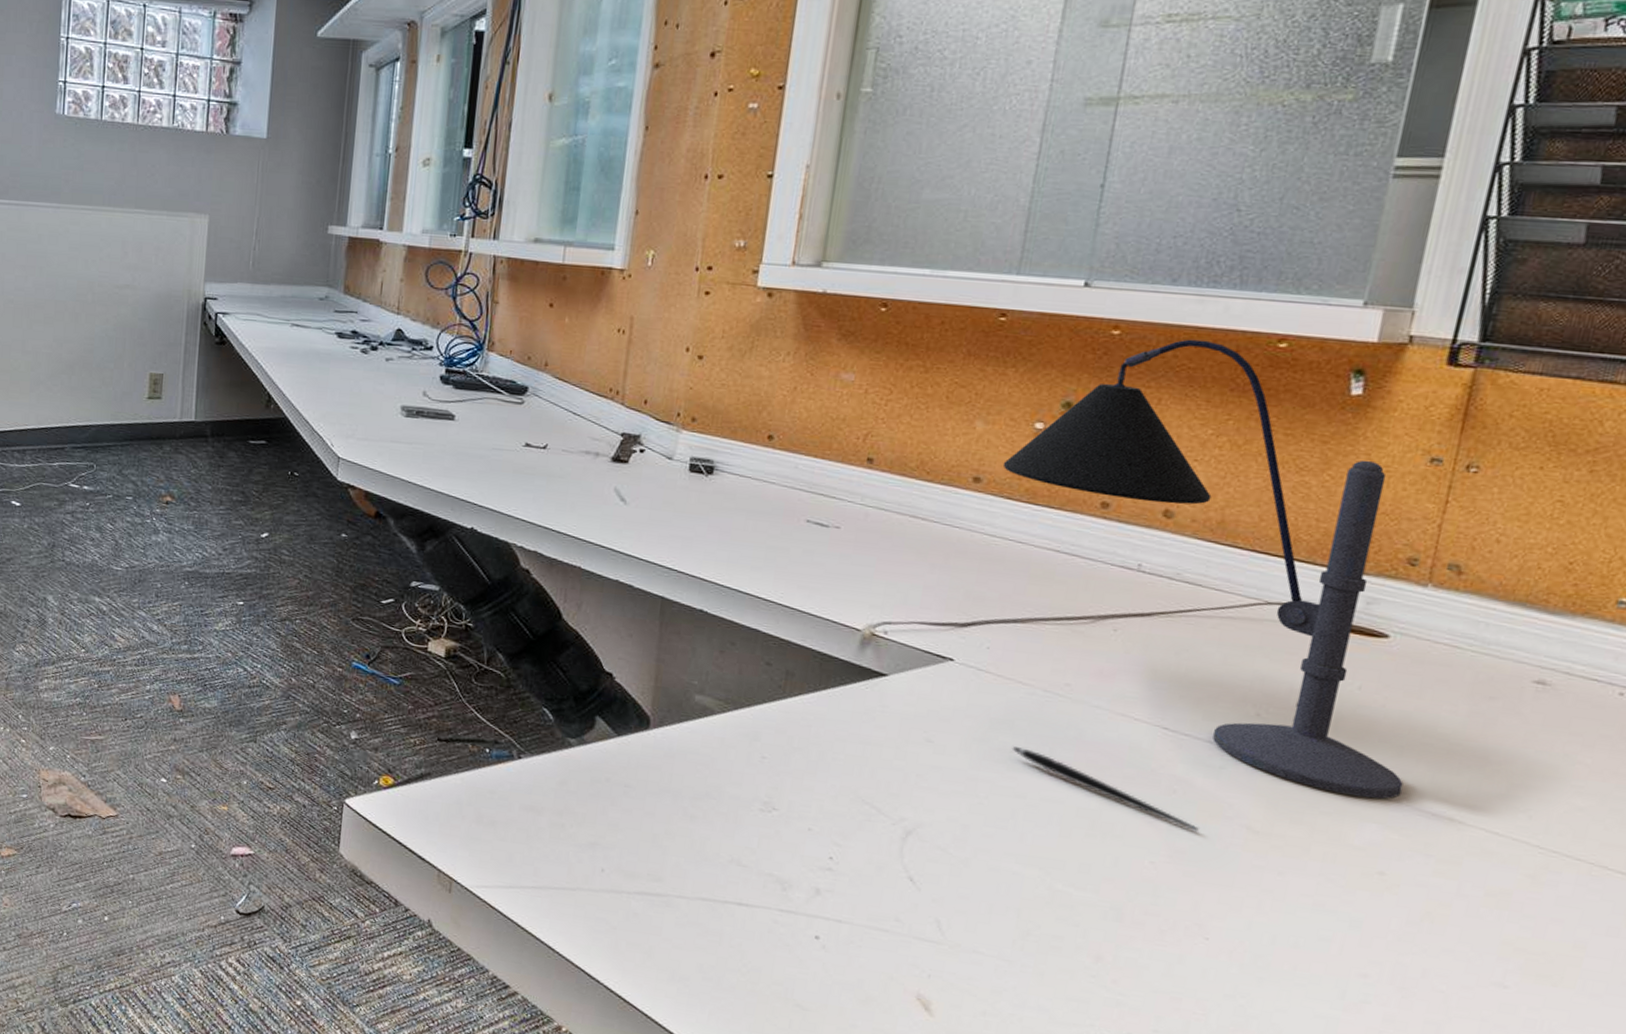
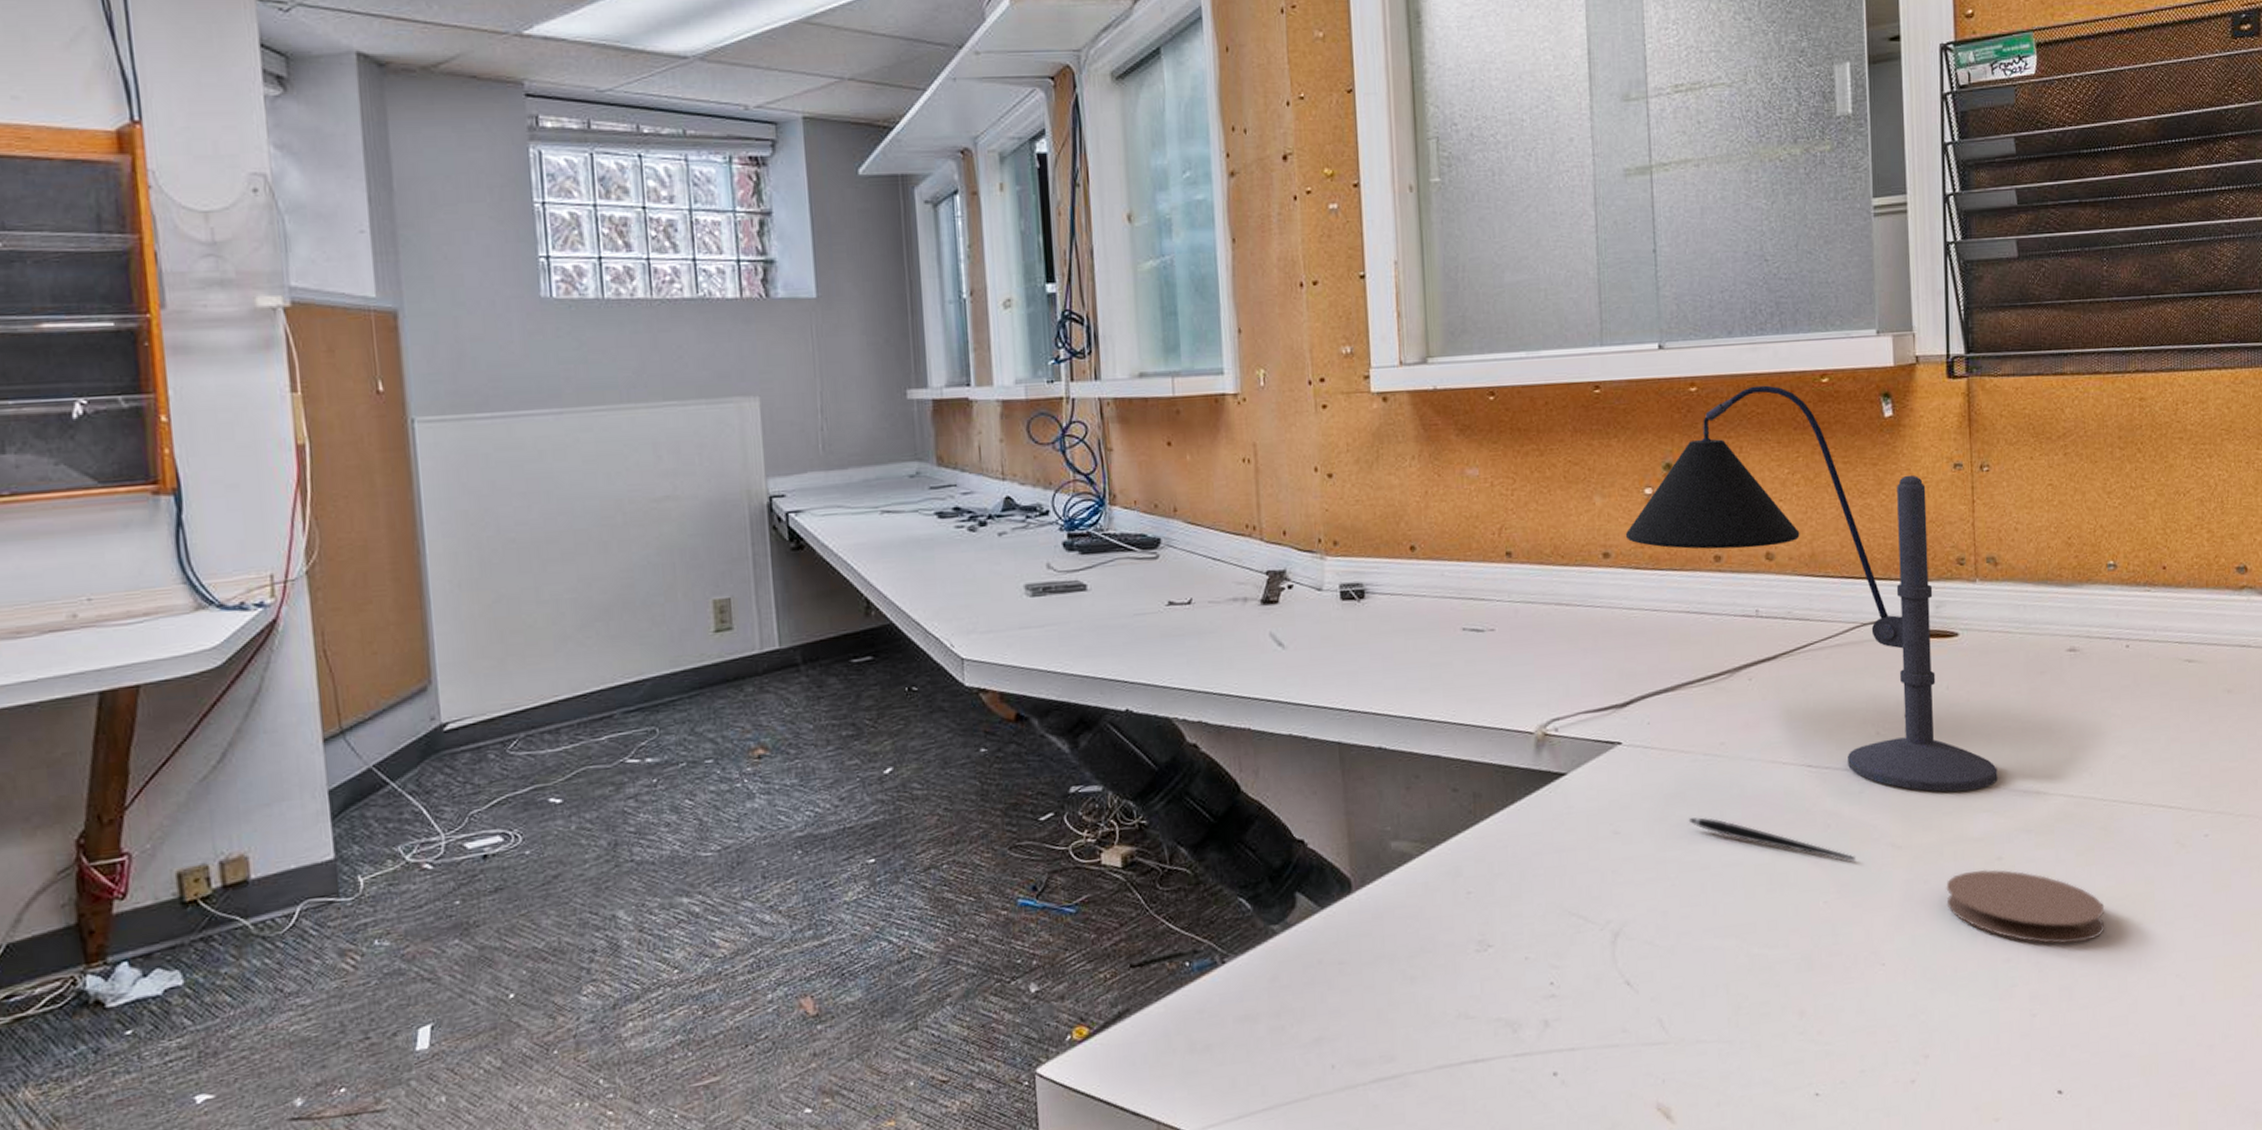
coaster: none [1300,876,1510,985] -> present [1946,869,2105,944]

